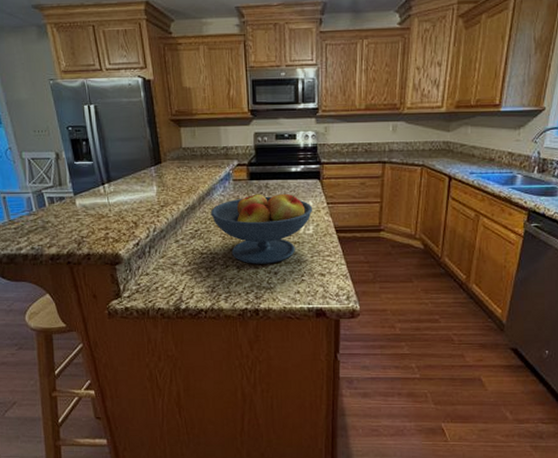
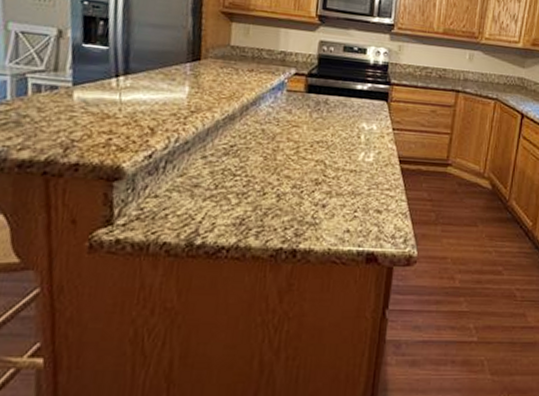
fruit bowl: present [211,193,313,264] -> none [253,107,376,194]

